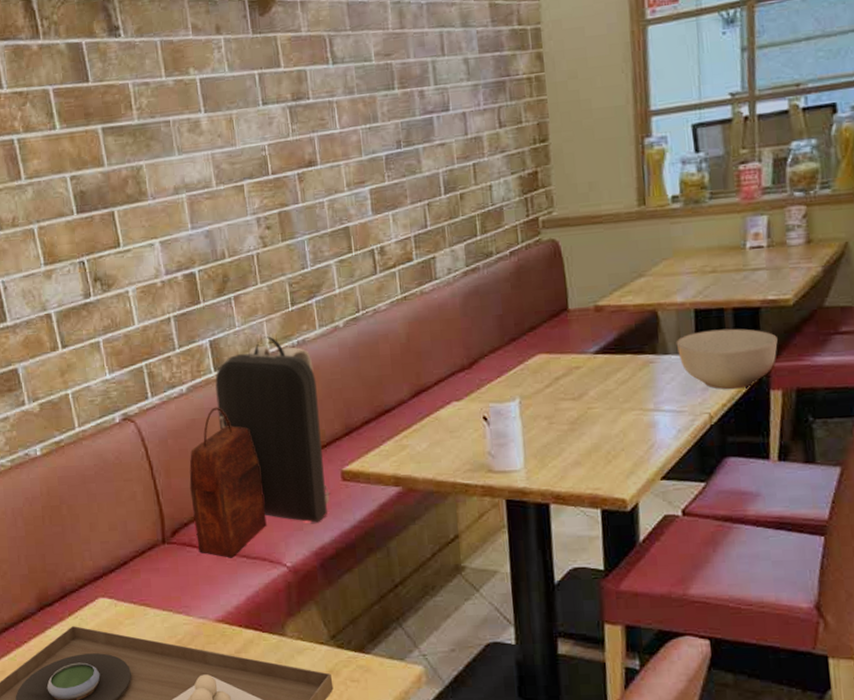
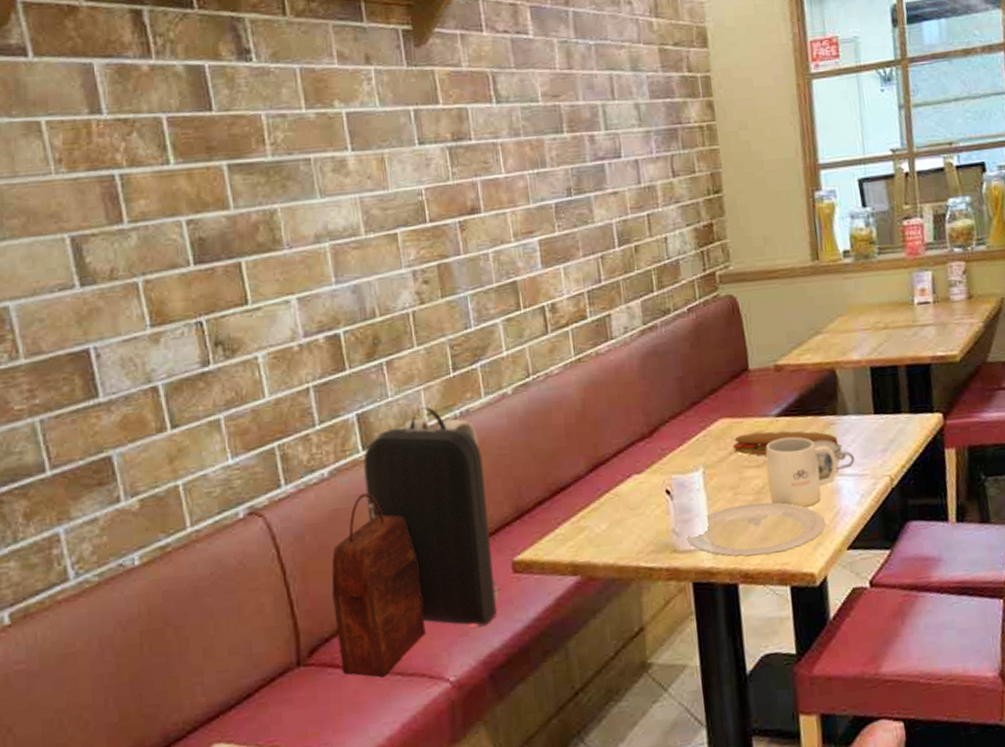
plate: none [501,432,640,481] -> present [686,502,826,558]
sandwich: none [549,367,660,390] -> present [732,431,842,456]
mug: none [581,373,655,439] -> present [765,436,838,508]
teacup: none [630,377,674,415] -> present [812,440,855,481]
bowl: present [676,328,778,389] -> none [854,386,949,450]

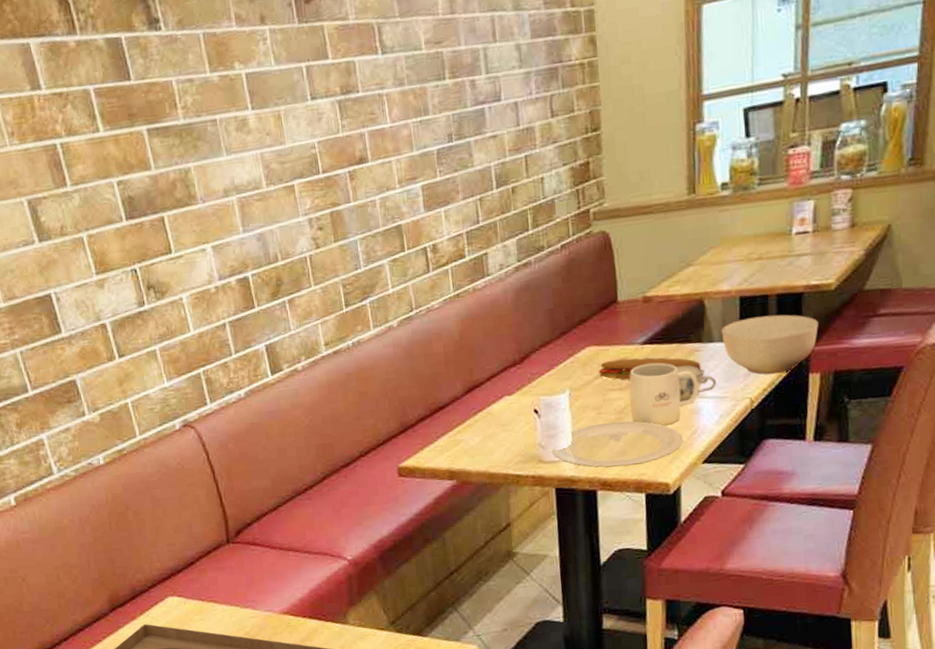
handbag: present [331,493,426,678] -> none [250,410,327,554]
backpack: present [363,407,500,626] -> none [272,338,388,518]
bowl: none [854,386,949,450] -> present [721,314,818,375]

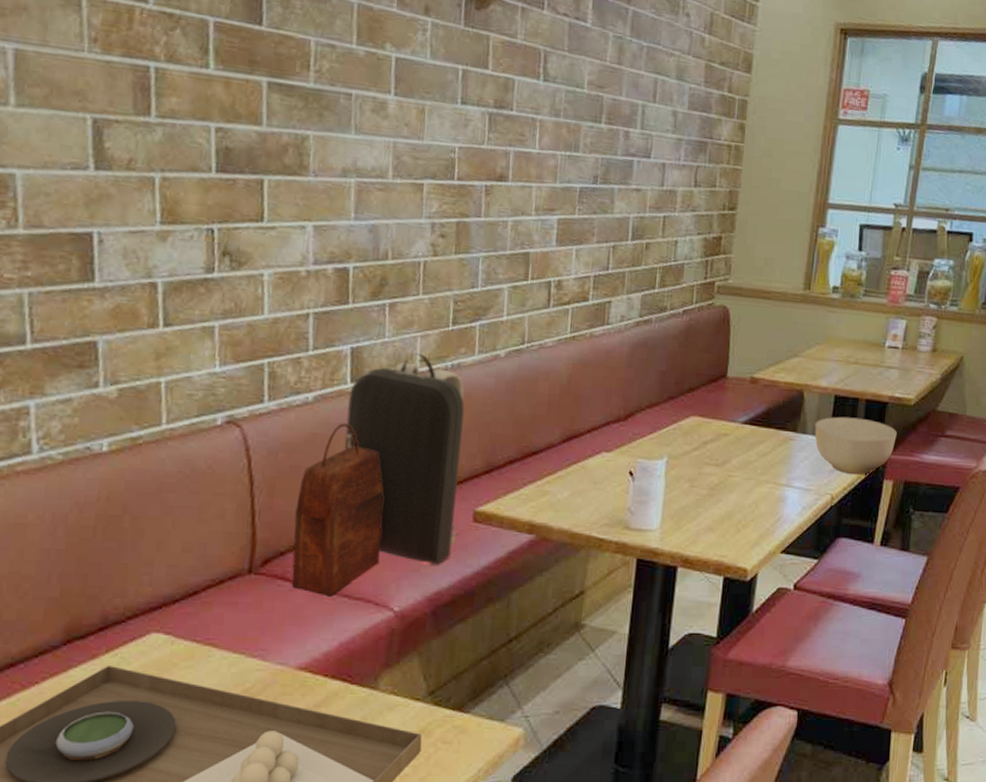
handbag: none [250,410,327,554] -> present [292,423,384,597]
backpack: none [272,338,388,518] -> present [344,353,466,565]
plate: present [551,421,684,468] -> none [639,496,767,546]
sandwich: present [598,357,704,380] -> none [697,434,795,461]
mug: present [628,362,699,426] -> none [722,443,788,509]
teacup: present [676,365,717,402] -> none [769,452,805,488]

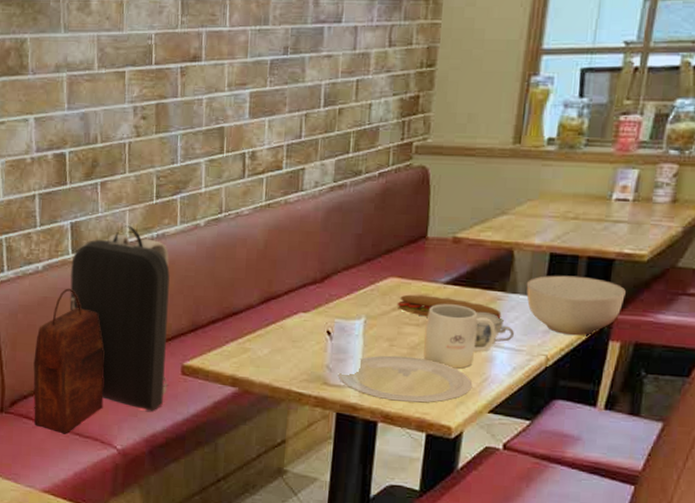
plate: none [639,496,767,546] -> present [338,355,473,404]
sandwich: none [697,434,795,461] -> present [396,294,504,321]
mug: none [722,443,788,509] -> present [423,304,496,369]
teacup: none [769,452,805,488] -> present [474,312,515,348]

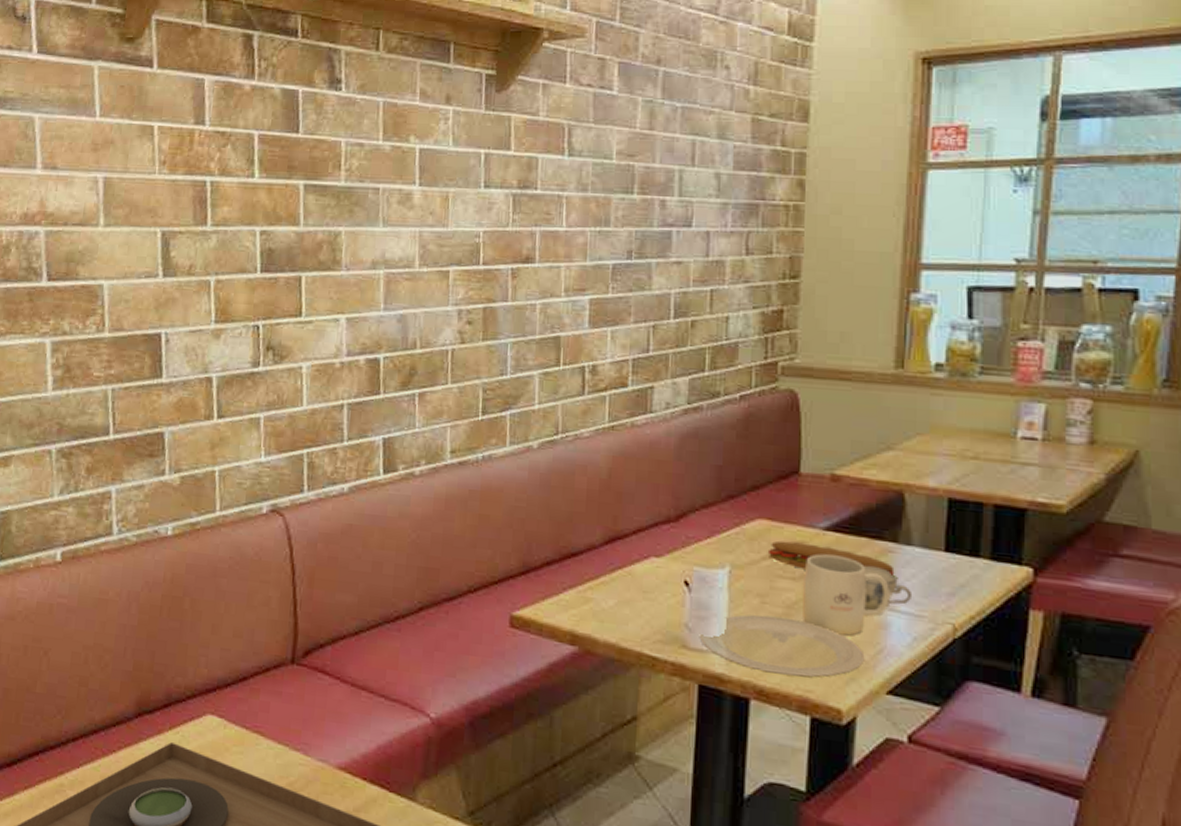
handbag: present [33,288,104,434] -> none [331,515,417,696]
backpack: present [69,225,171,411] -> none [378,444,498,672]
bowl: present [526,275,626,335] -> none [922,525,1044,601]

